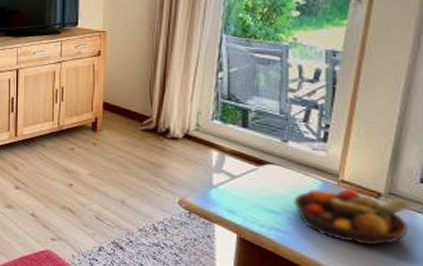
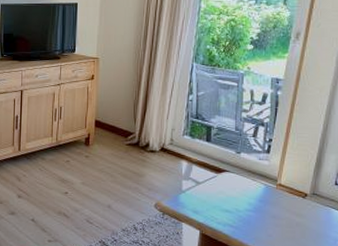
fruit bowl: present [293,189,412,246] -> none [243,191,328,236]

